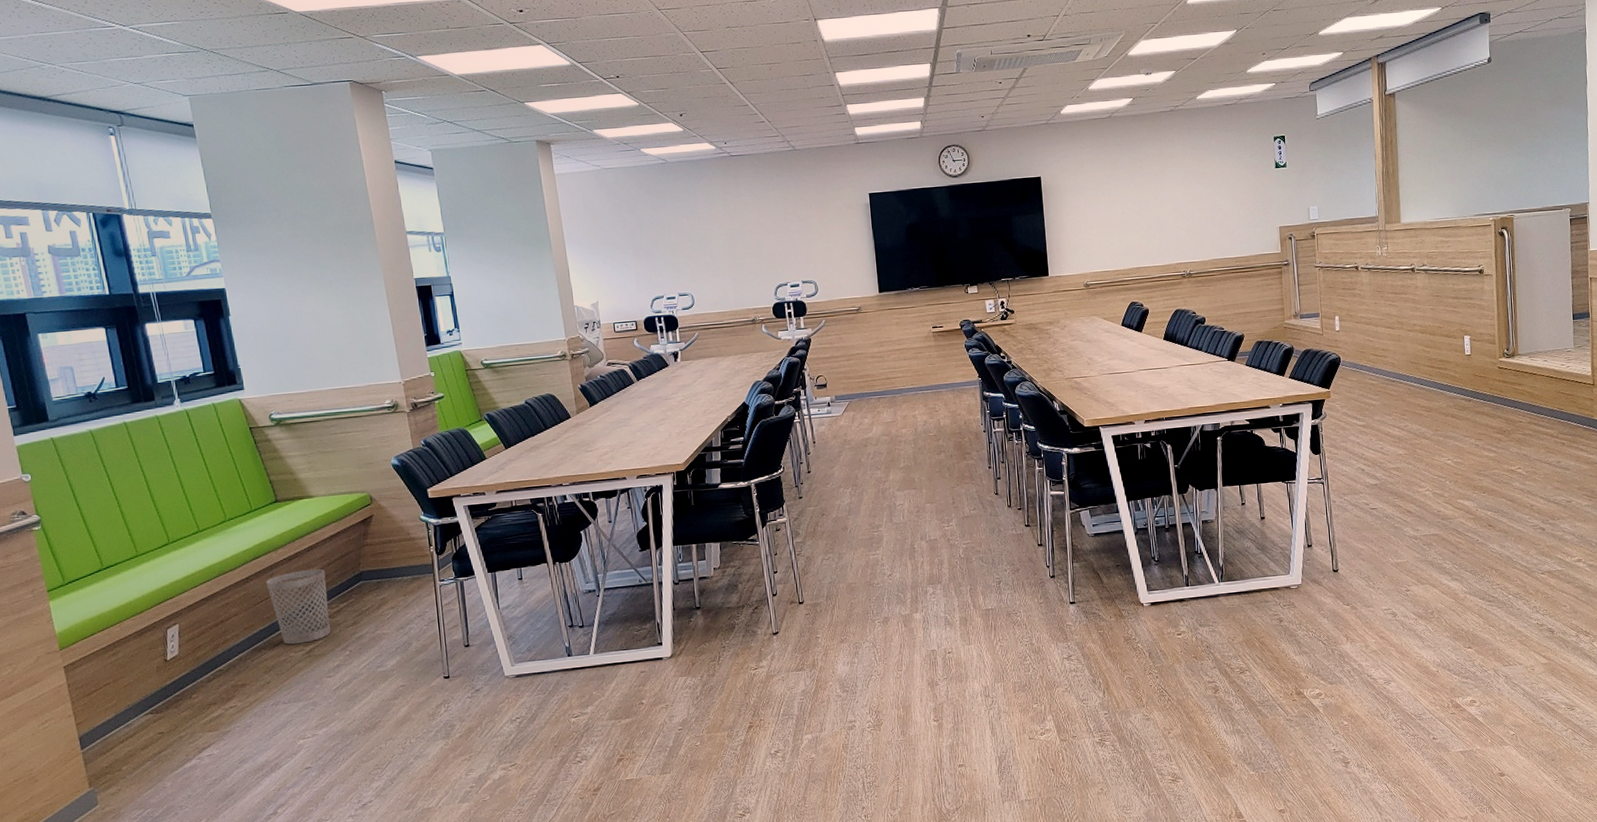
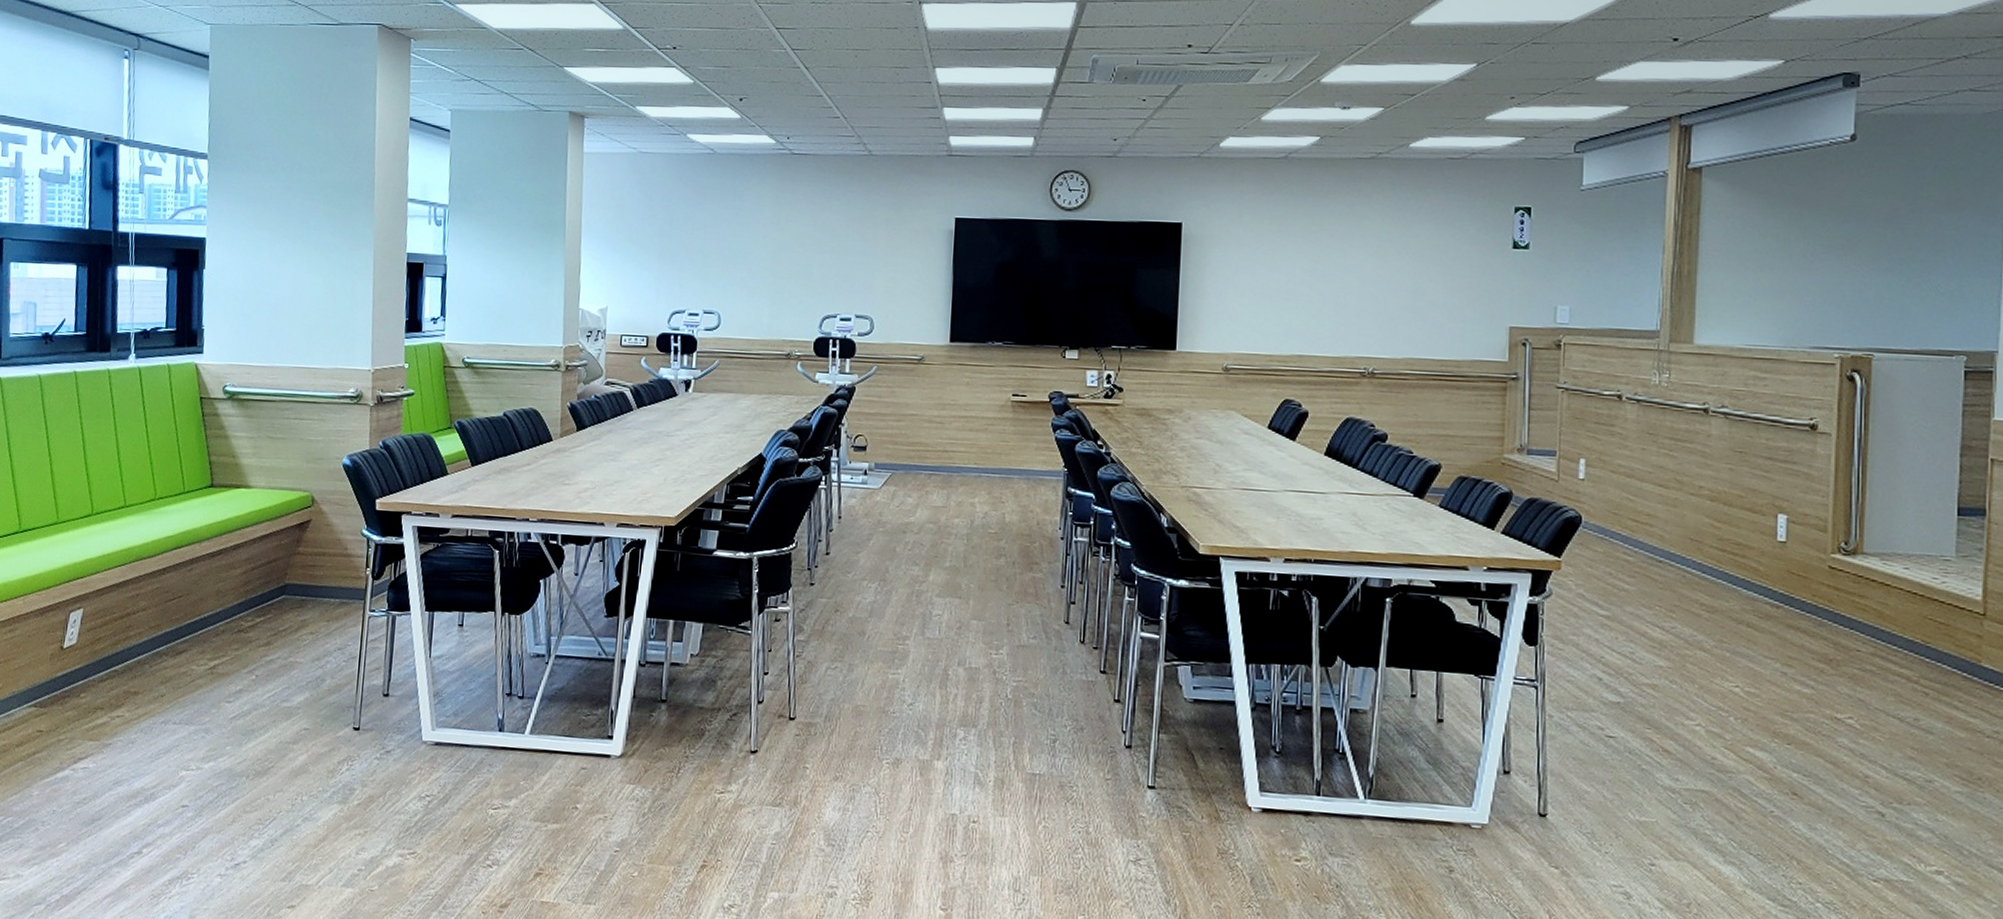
wastebasket: present [266,568,331,645] -> none [182,570,248,657]

